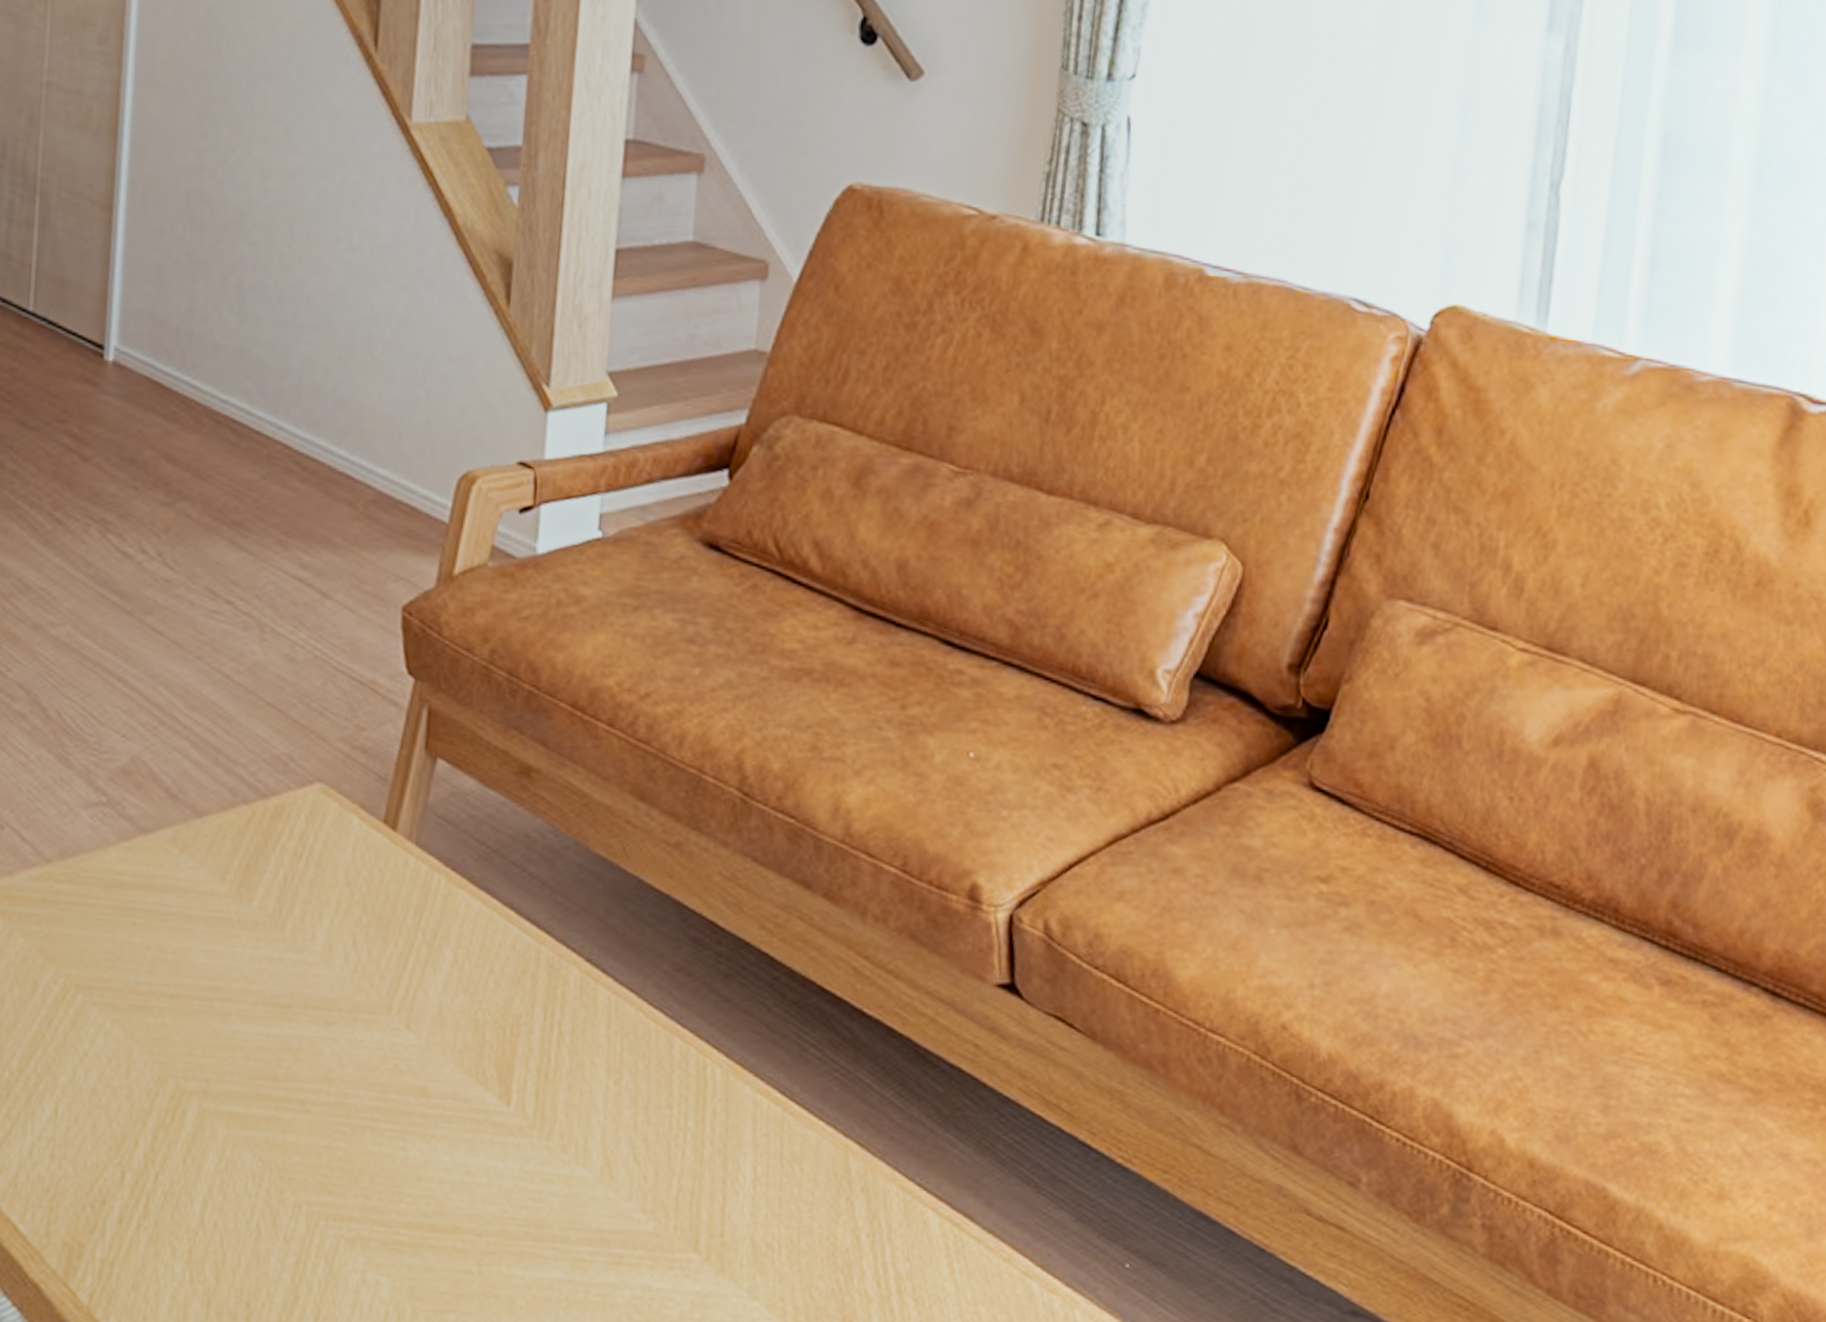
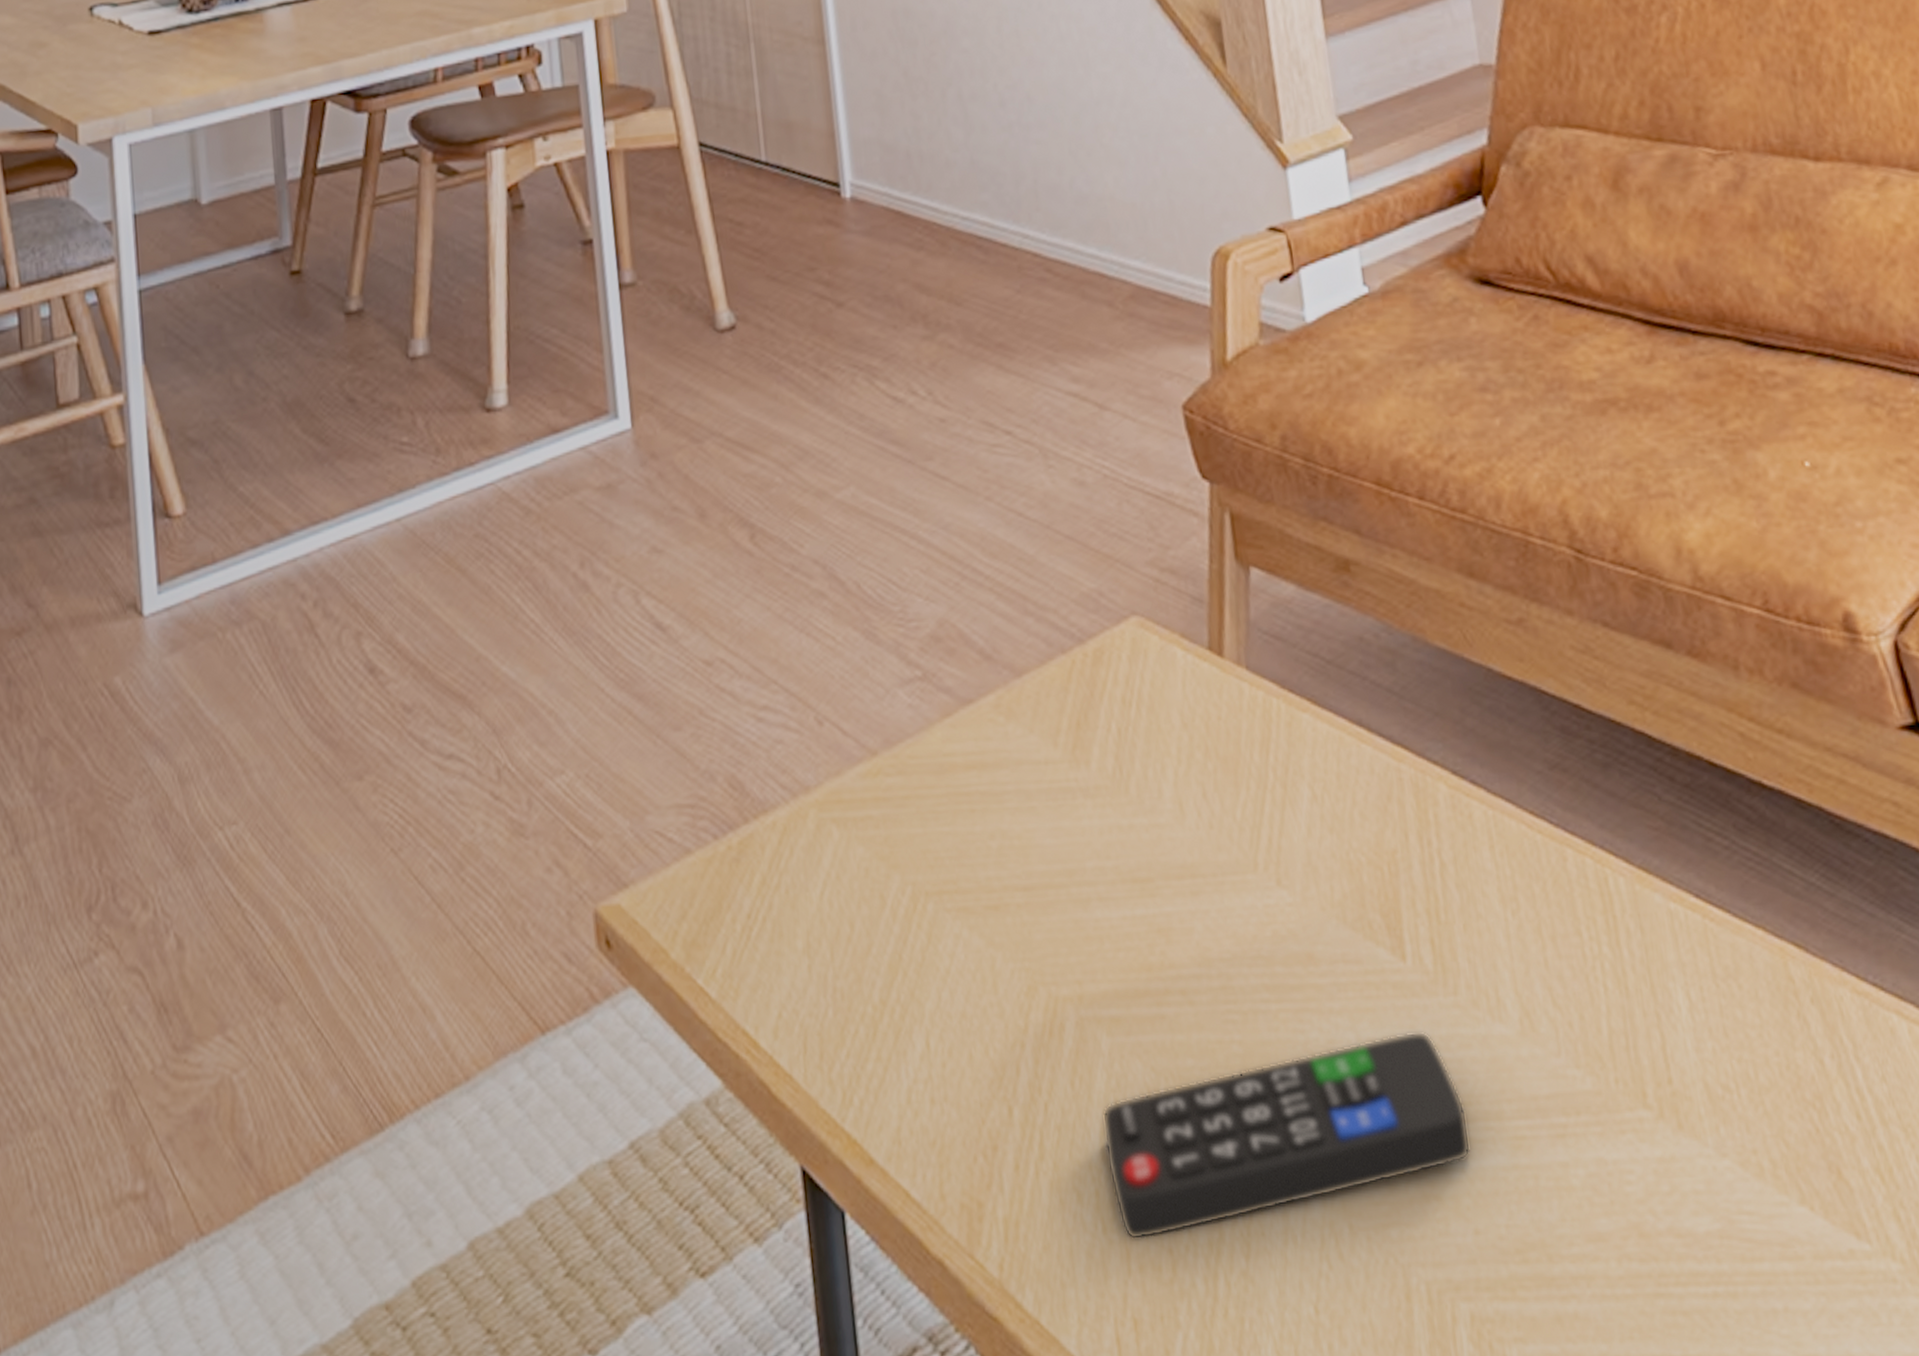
remote control: none [204,1163,537,1293] -> present [1102,1031,1472,1240]

